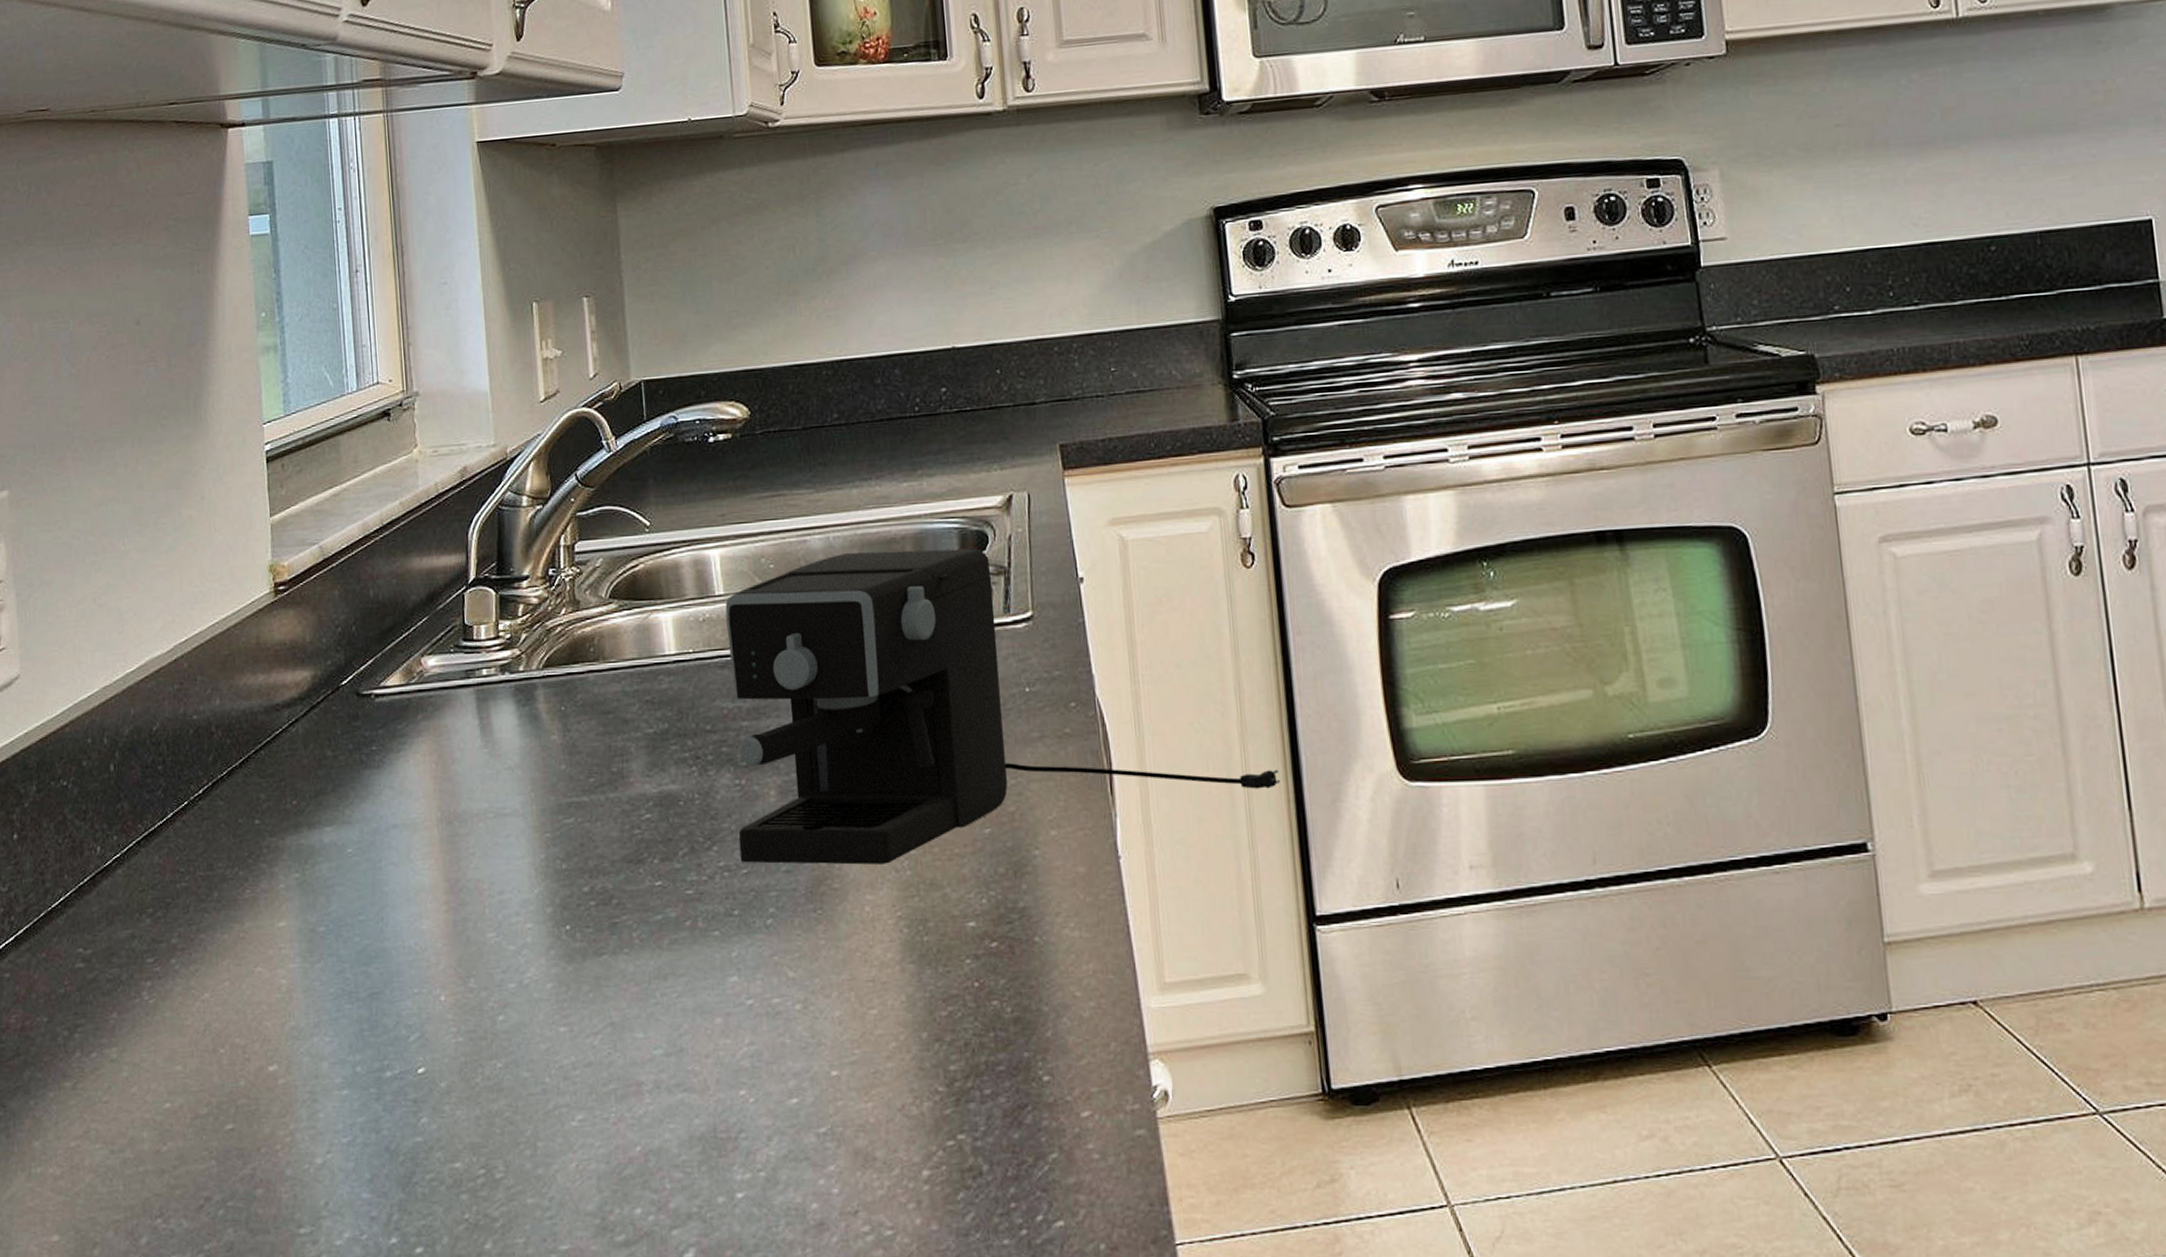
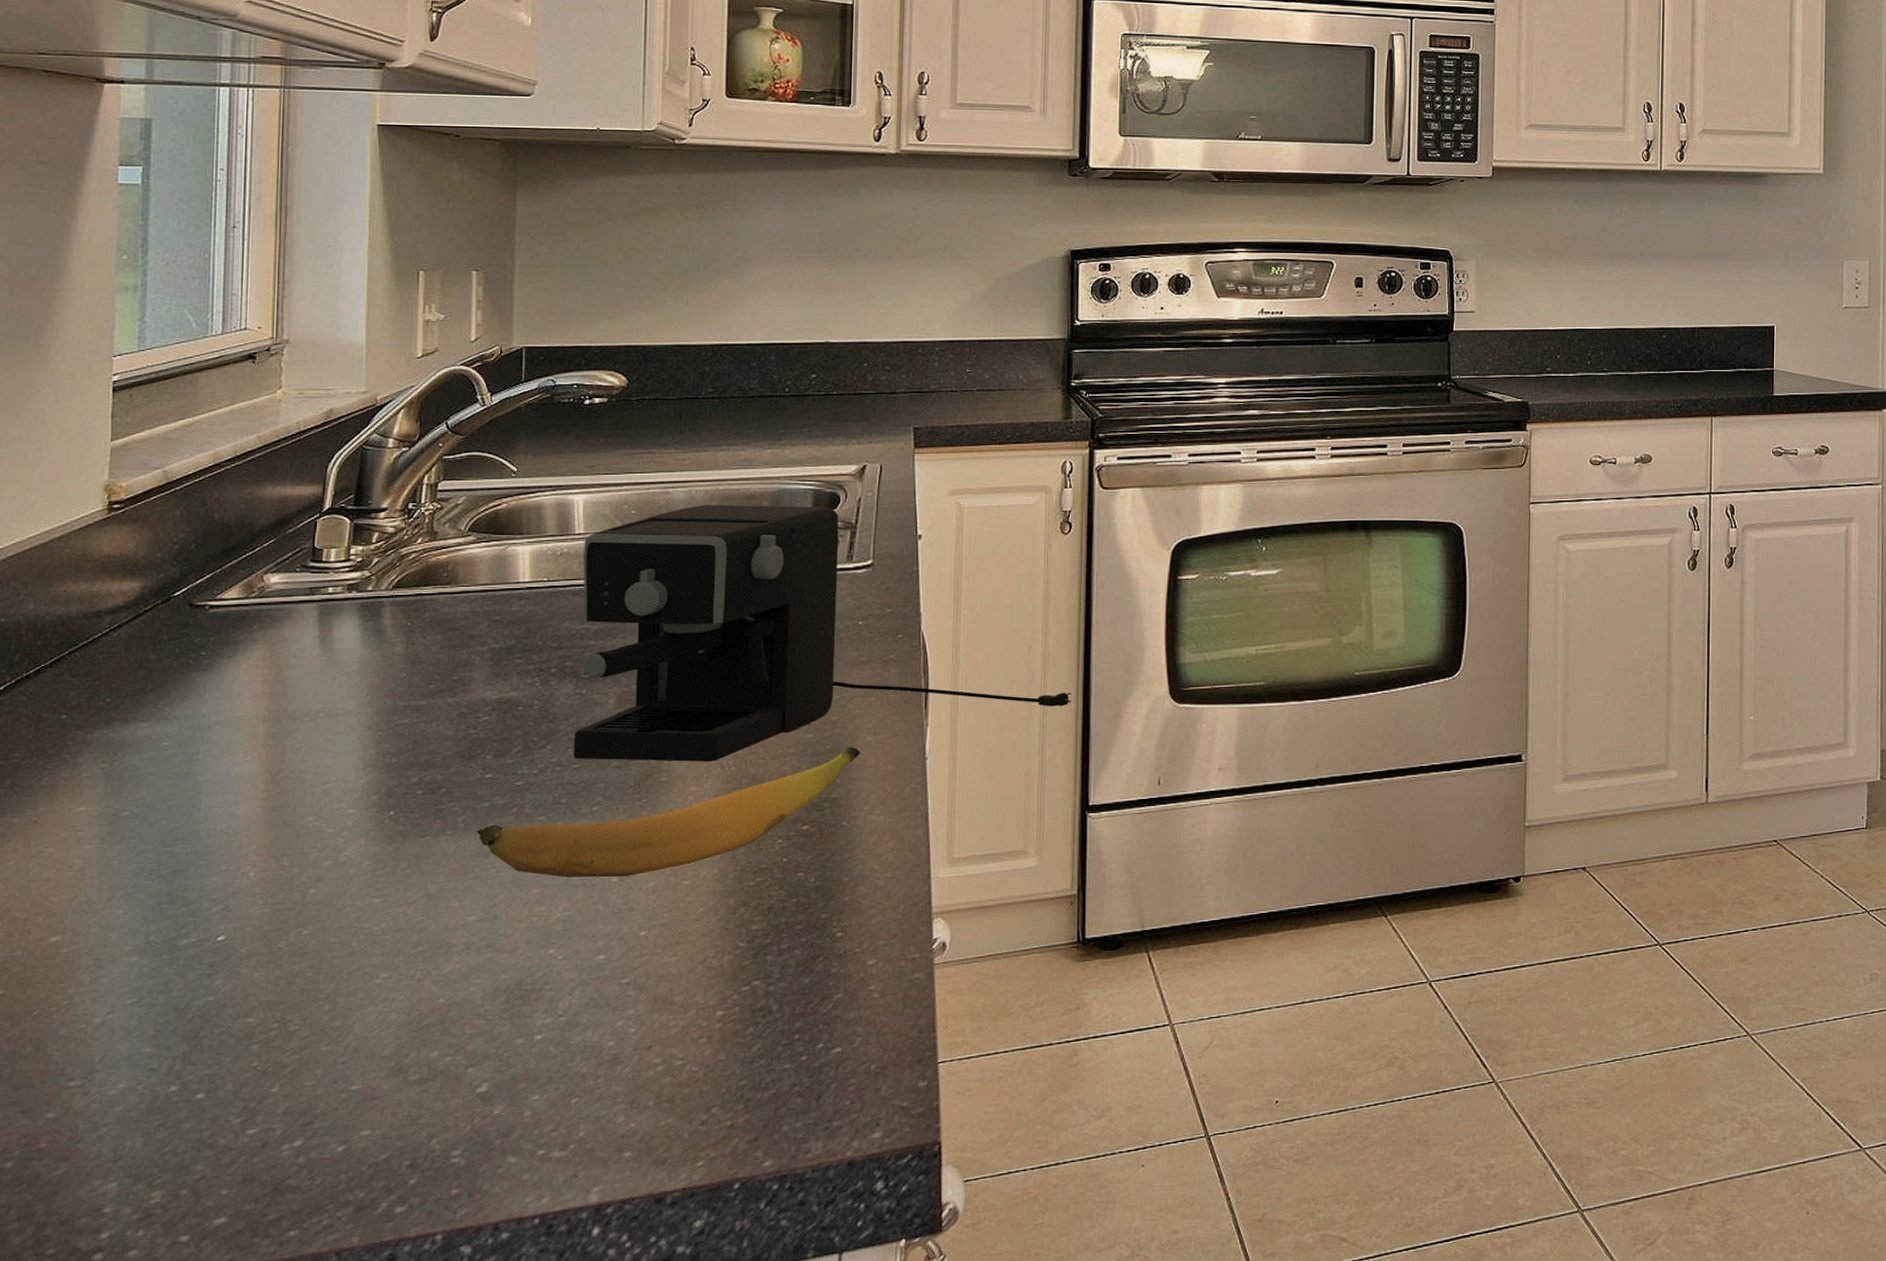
banana: none [652,843,1046,1004] -> present [476,746,861,878]

